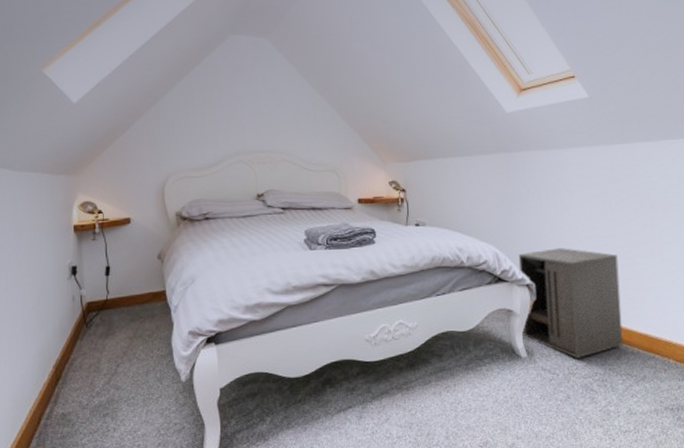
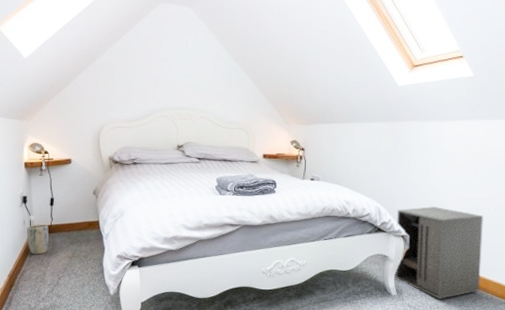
plant pot: none [77,299,104,338] -> present [27,224,49,255]

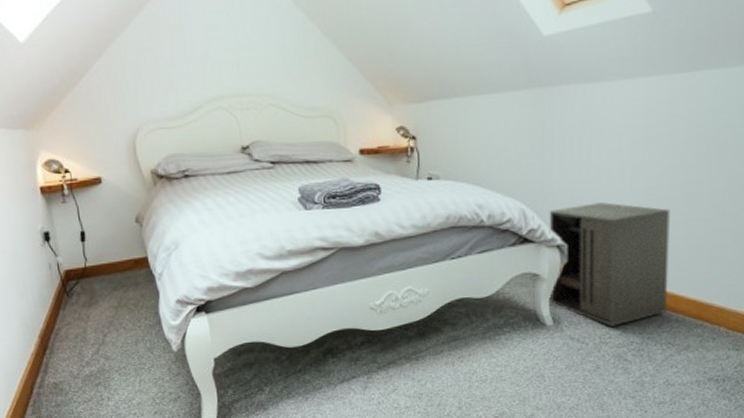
plant pot: present [27,224,49,255] -> none [54,266,86,307]

